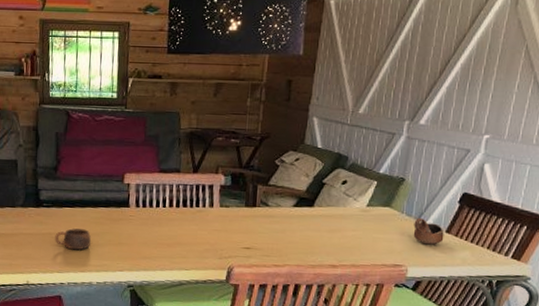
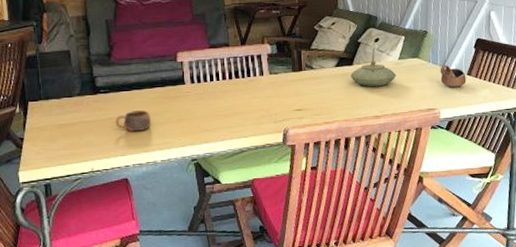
teapot: none [309,191,362,233] -> present [351,48,396,86]

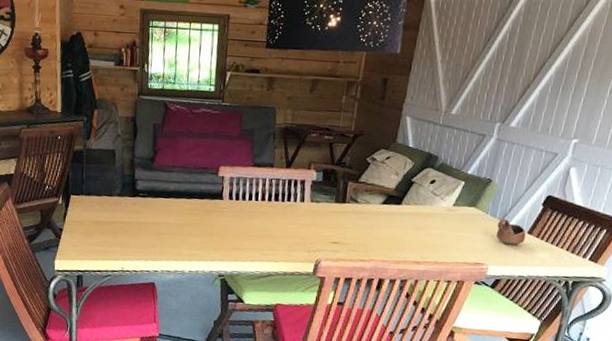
cup: present [115,110,152,132] -> none [150,218,186,240]
teapot: present [351,48,396,86] -> none [397,190,447,231]

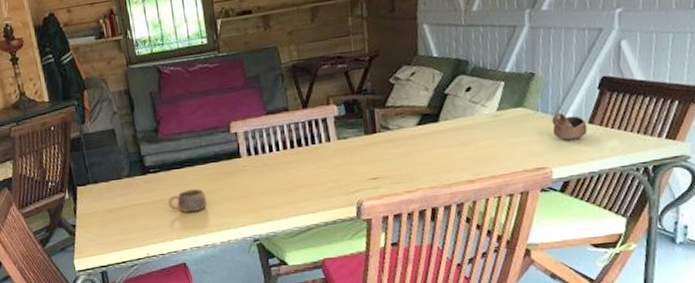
cup: none [150,218,186,240] -> present [168,189,207,213]

